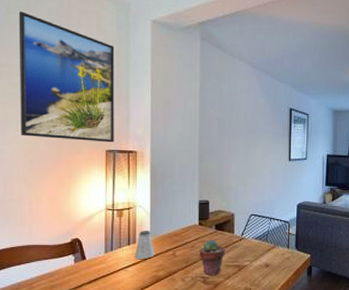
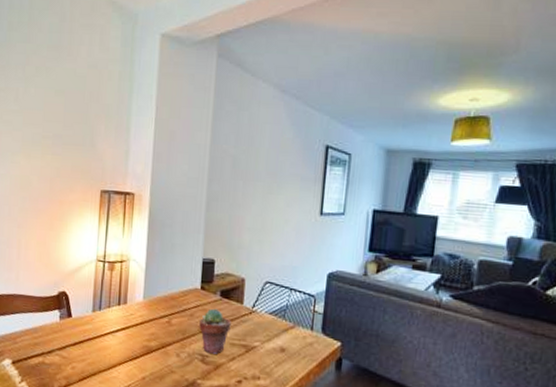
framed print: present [18,11,115,143] -> none [14,28,118,182]
saltshaker: present [135,230,155,260] -> none [125,289,148,325]

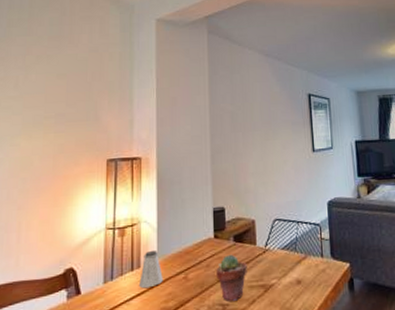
saltshaker: none [125,289,148,325] -> present [139,250,163,289]

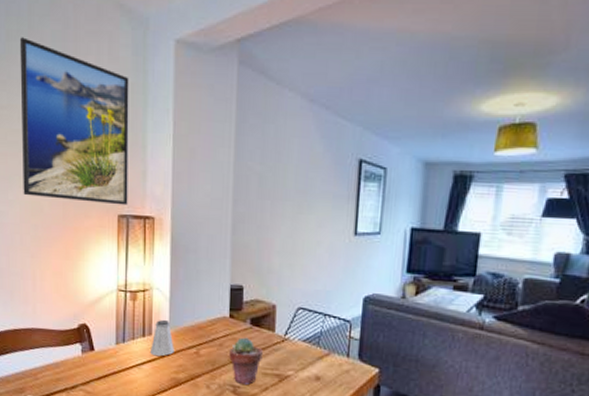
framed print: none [13,24,118,153] -> present [19,37,129,206]

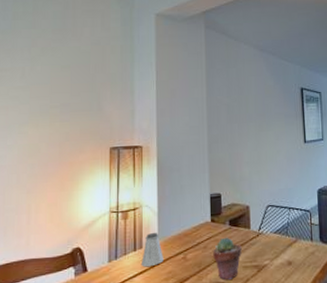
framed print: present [19,37,129,206] -> none [22,17,119,140]

